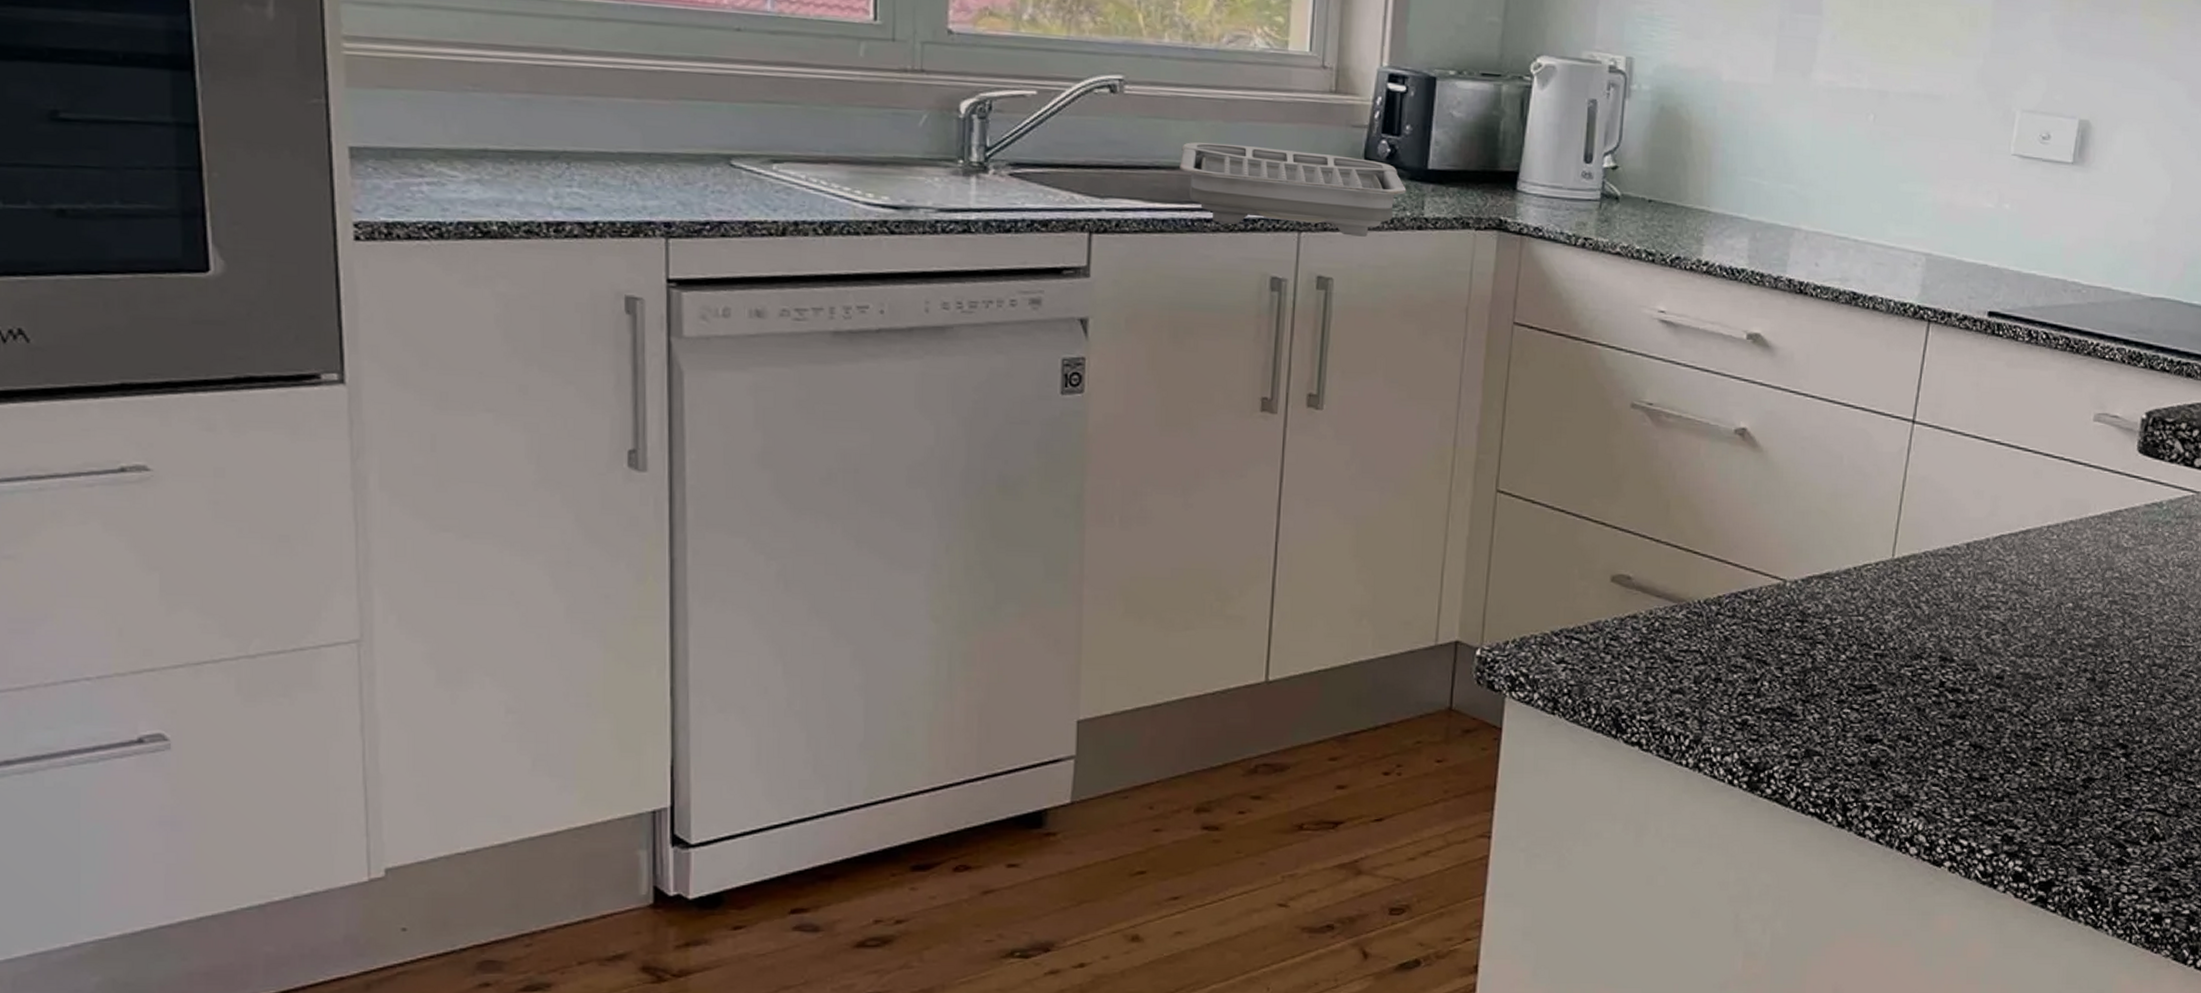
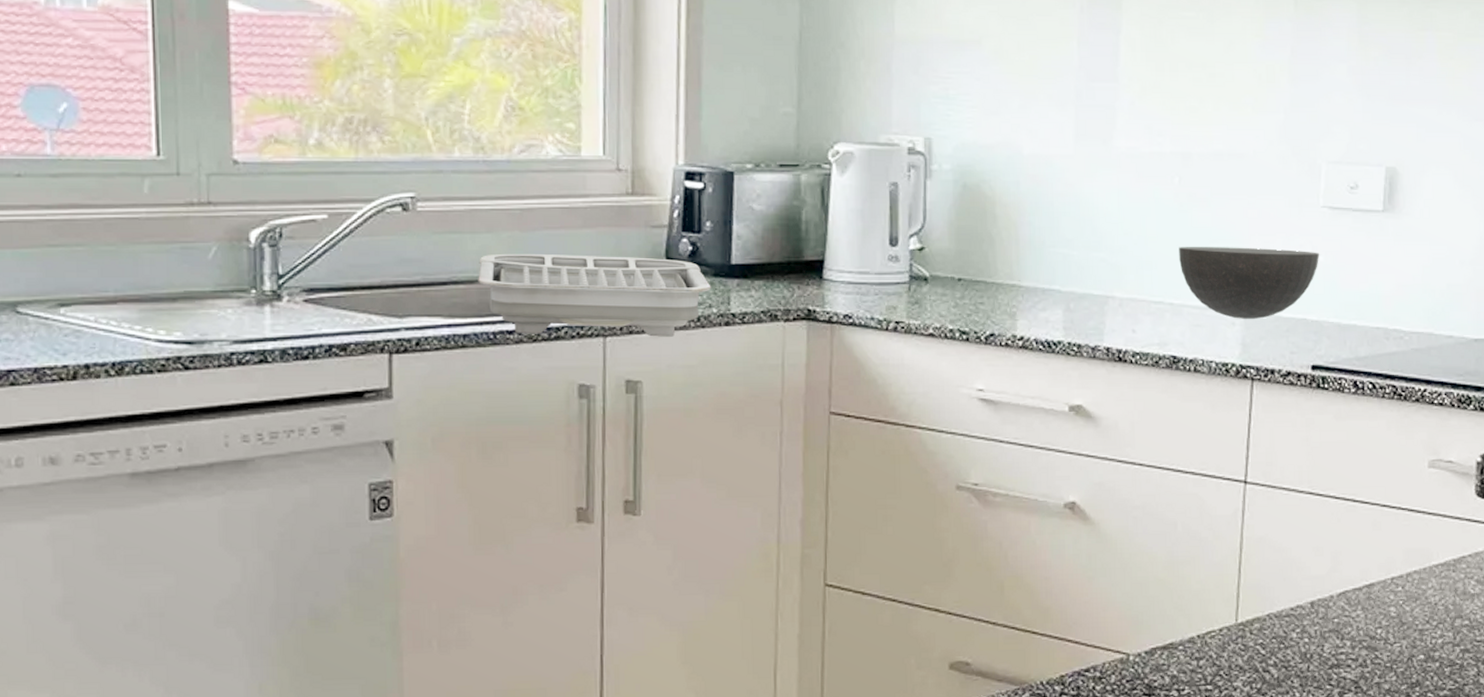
bowl: none [1867,184,2007,262] -> present [1179,247,1320,319]

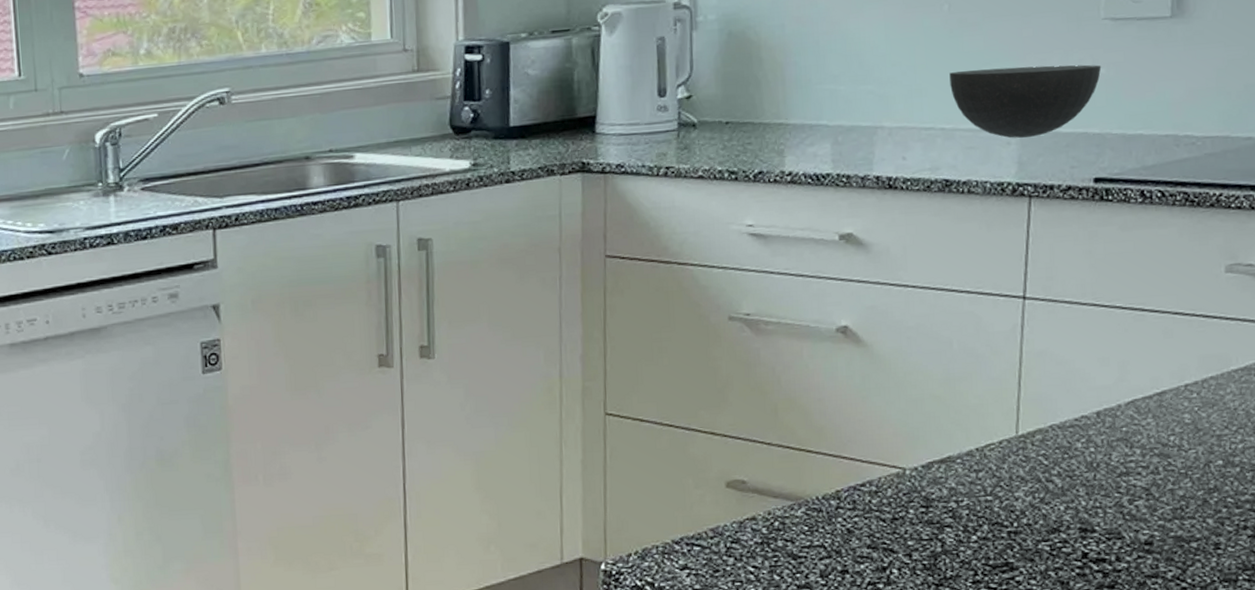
dish rack: present [478,253,711,337] -> none [285,127,492,204]

